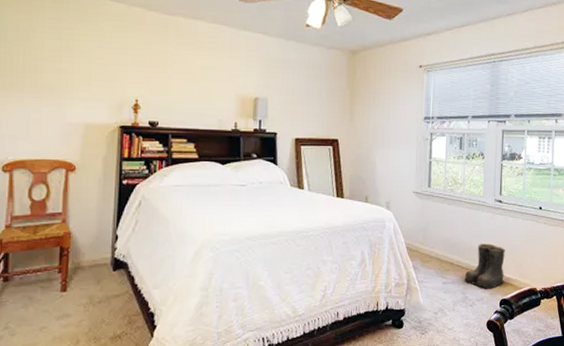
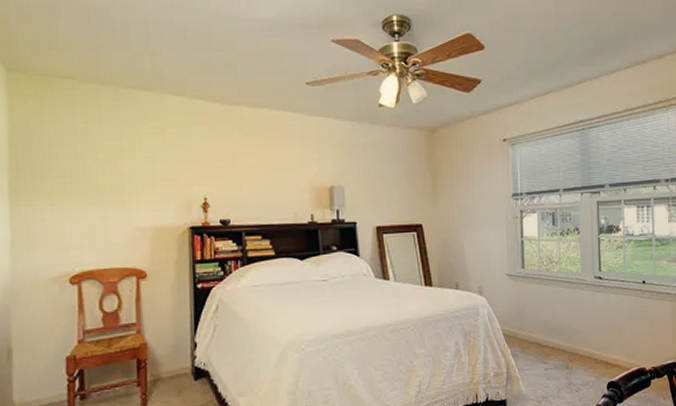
boots: present [464,243,505,289] -> none [567,323,611,372]

